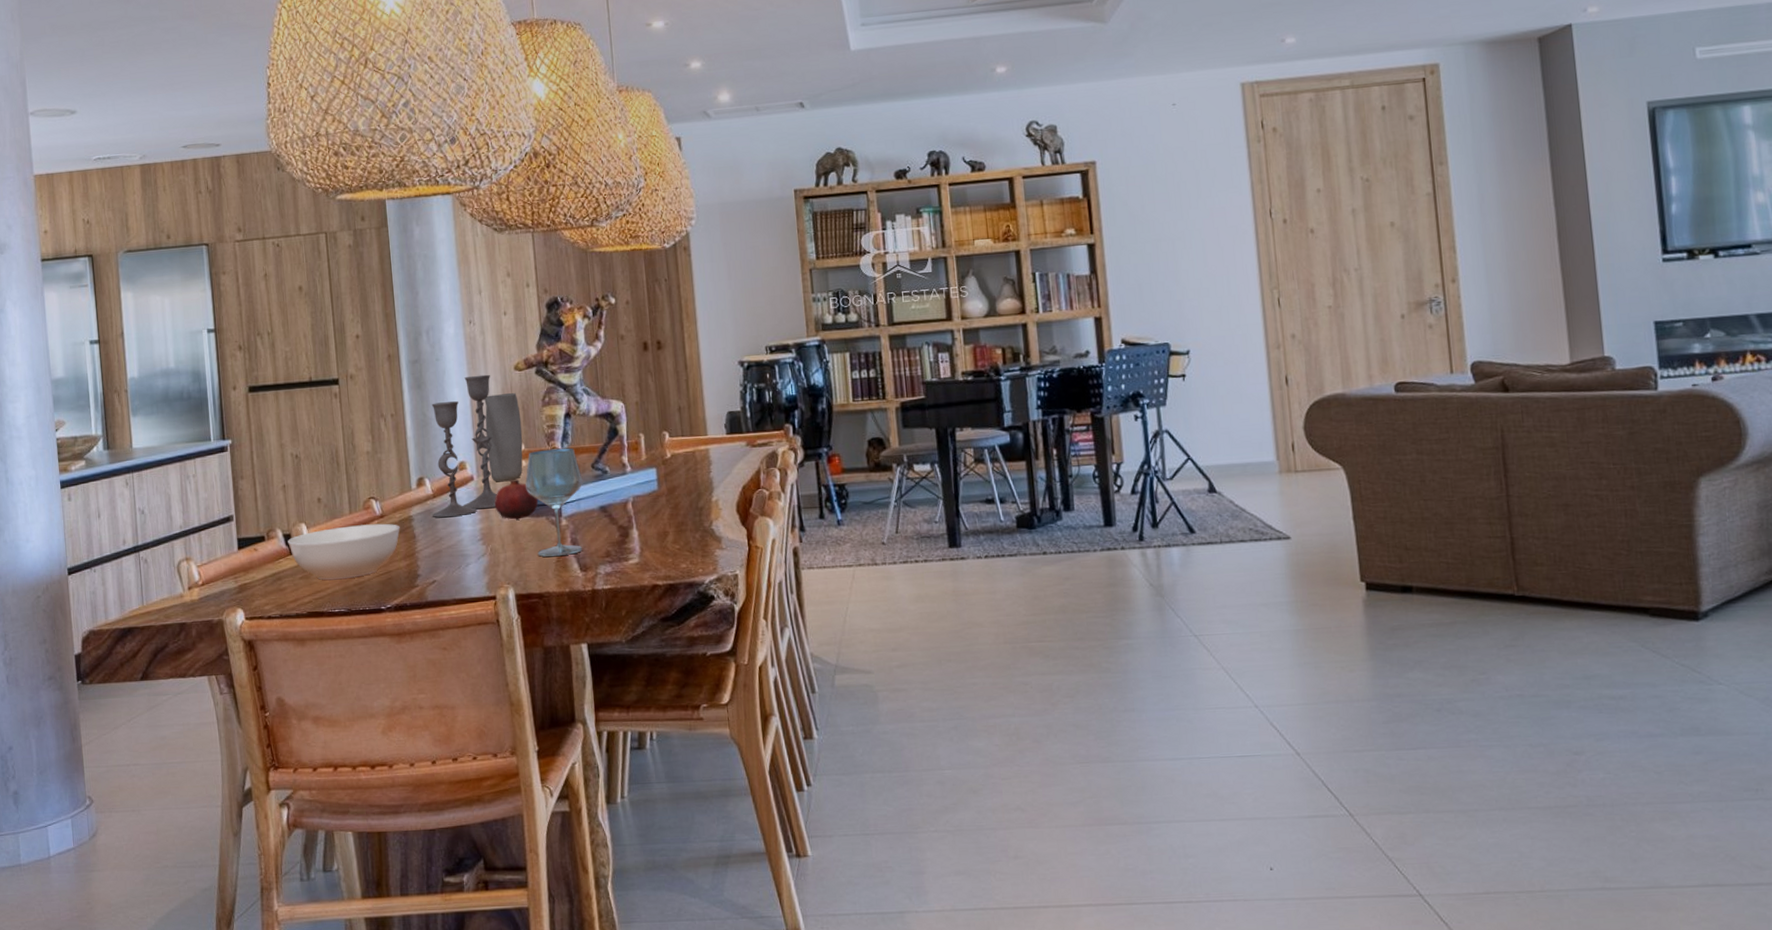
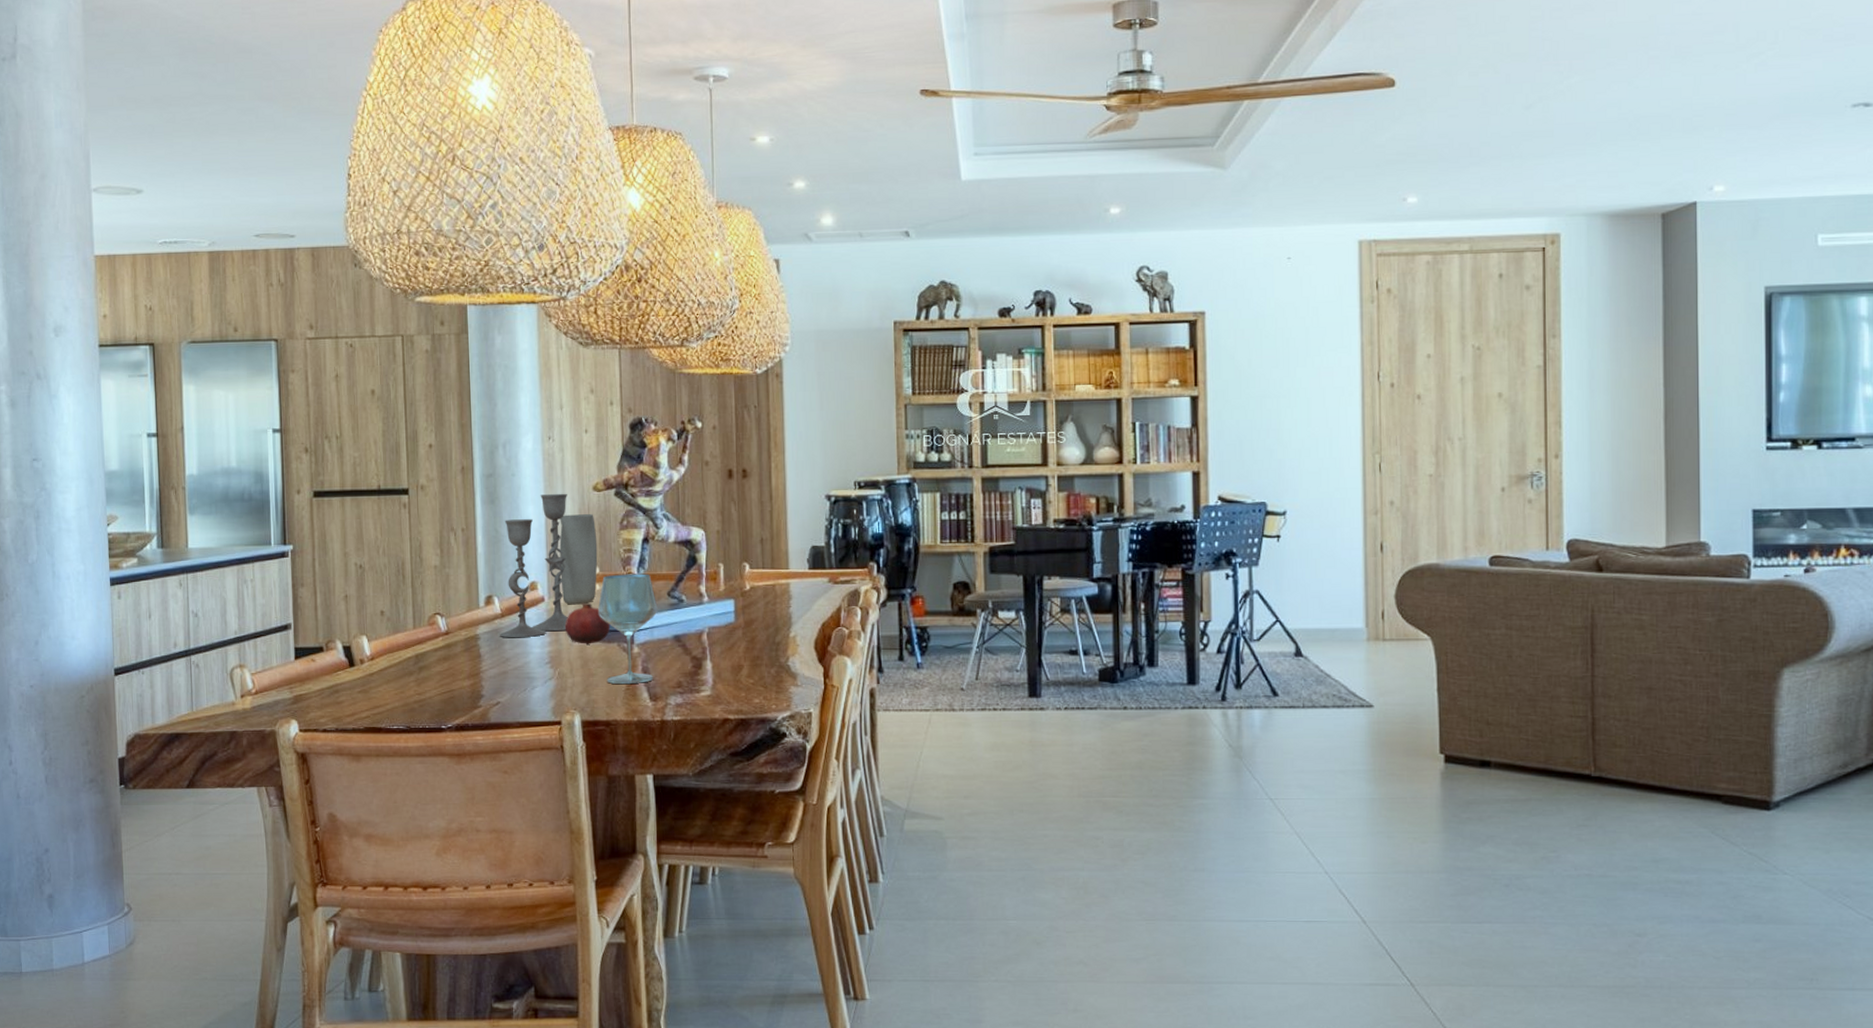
bowl: present [288,523,400,581] -> none [347,640,465,696]

